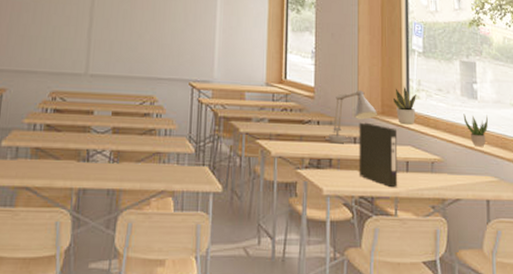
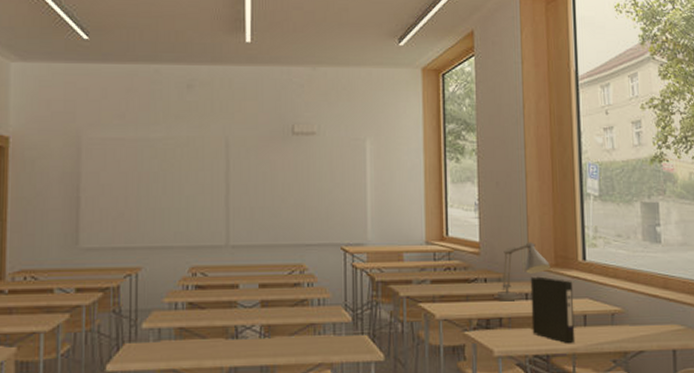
potted plant: present [394,86,416,126] -> none [568,234,593,277]
potted plant: present [463,114,488,147] -> none [646,259,673,294]

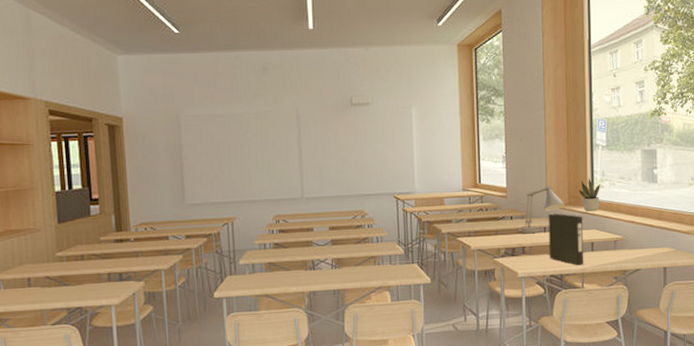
potted plant: none [568,234,593,277] -> present [579,178,600,212]

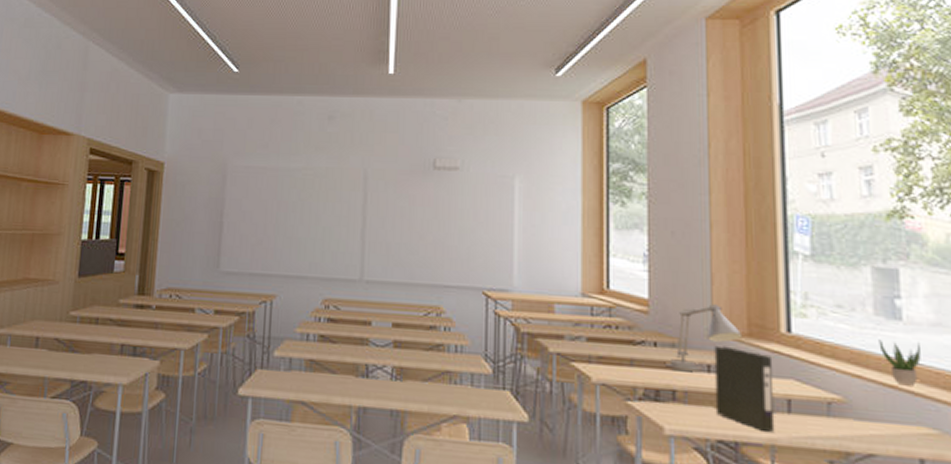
potted plant: present [579,178,600,212] -> none [766,300,801,353]
potted plant: none [644,195,666,224] -> present [878,339,921,386]

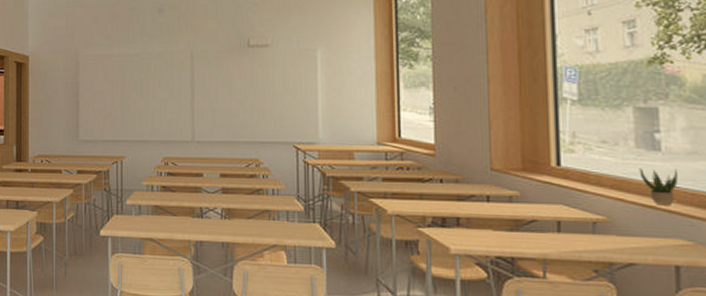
desk lamp: present [664,304,743,373] -> none [449,146,518,203]
binder: present [714,345,775,432] -> none [492,179,547,248]

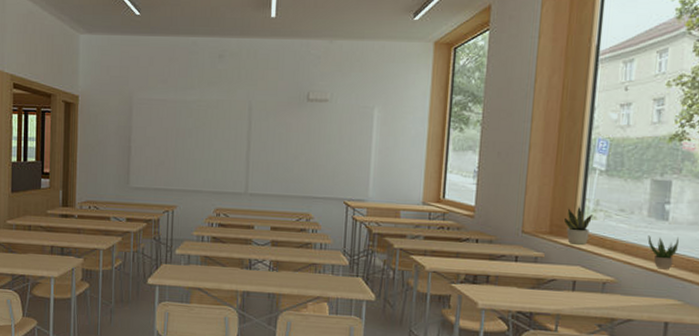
potted plant: none [538,139,570,182] -> present [564,206,592,246]

